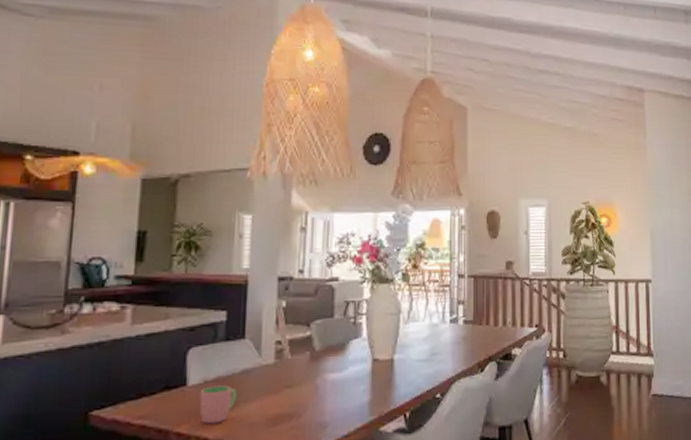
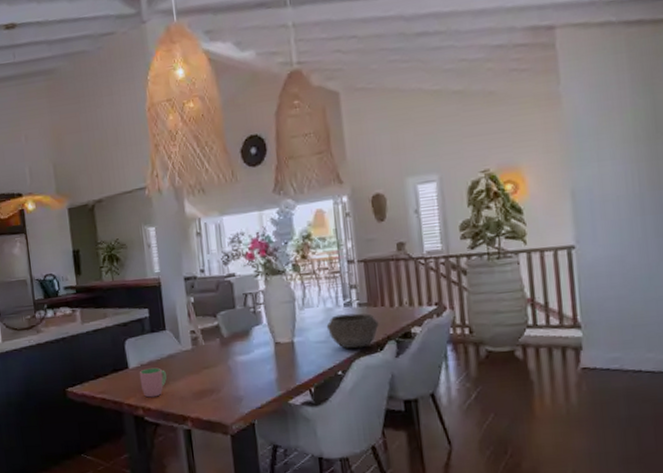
bowl: none [430,331,482,370] -> present [326,313,379,349]

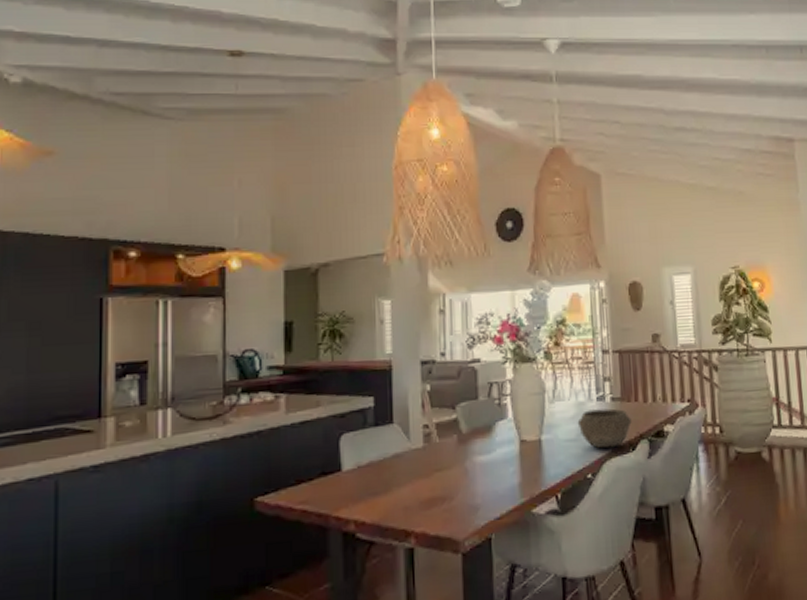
cup: present [139,367,167,398] -> none [354,469,389,509]

